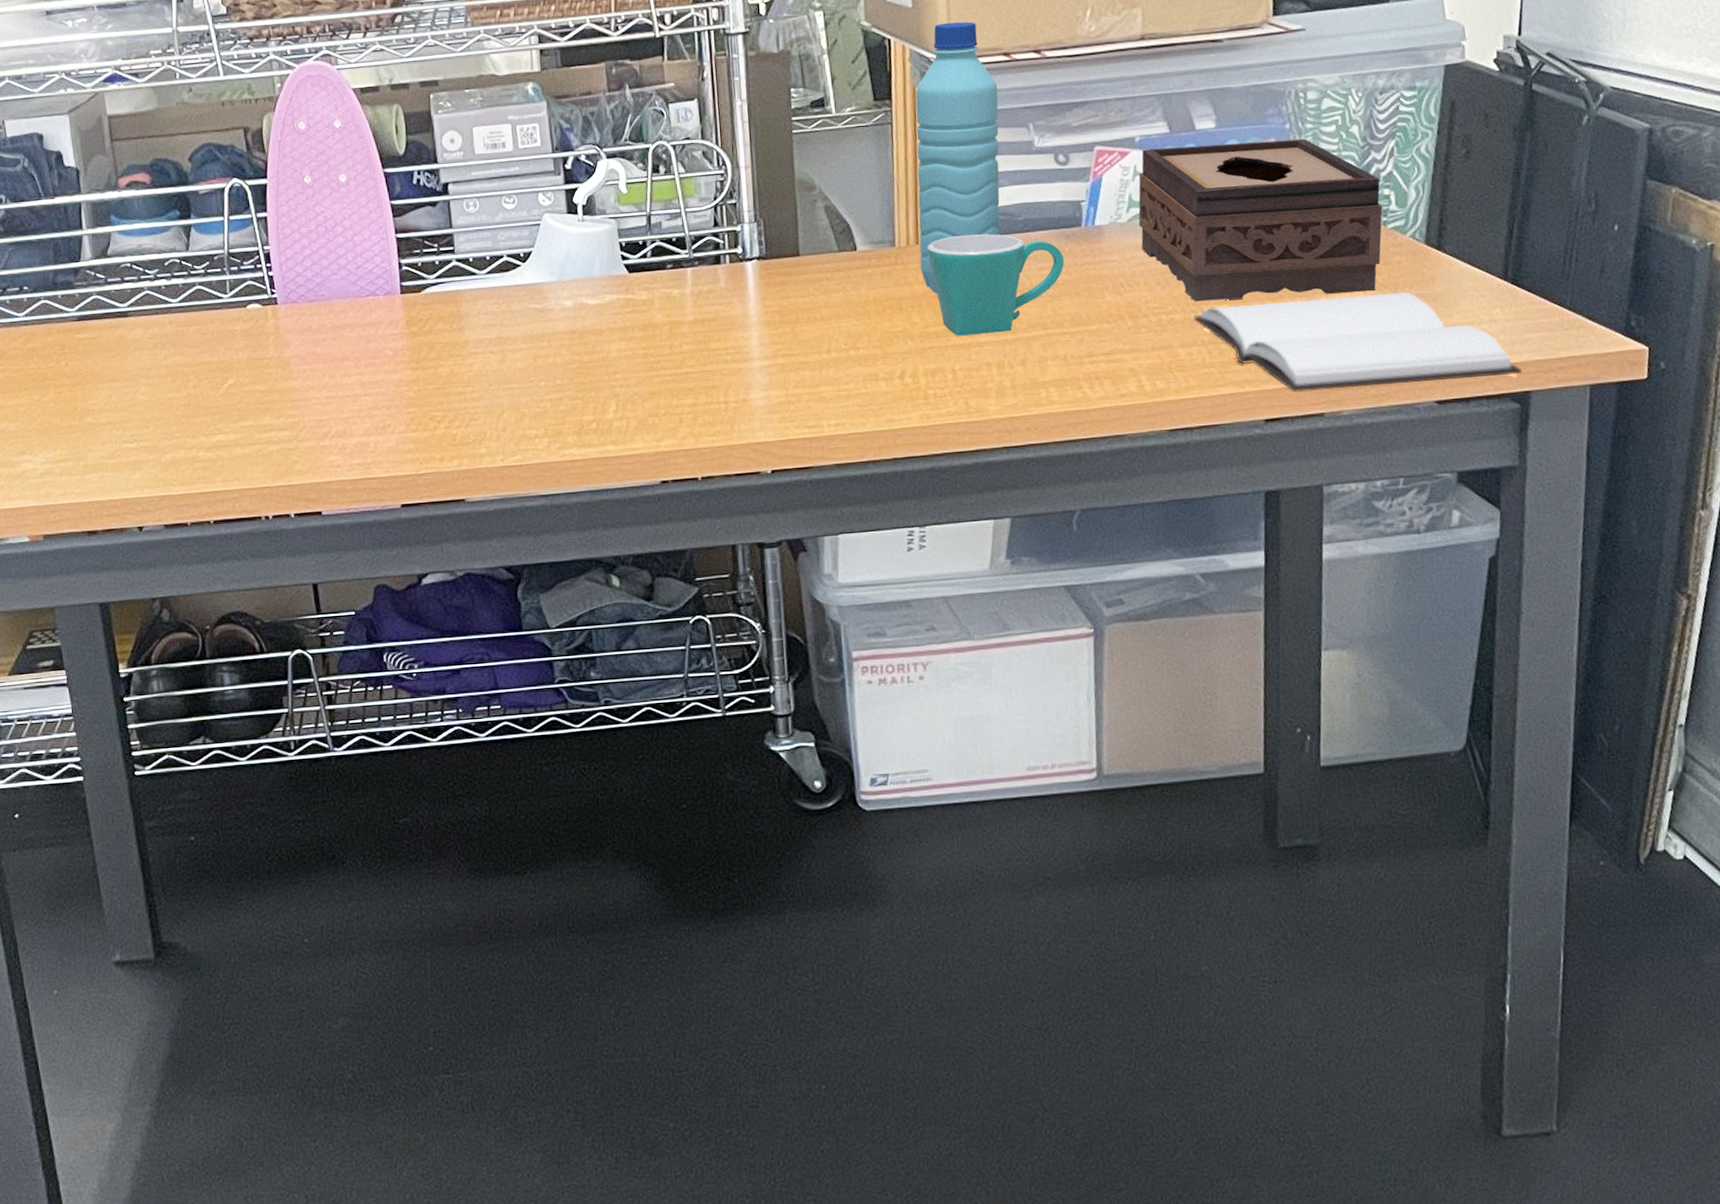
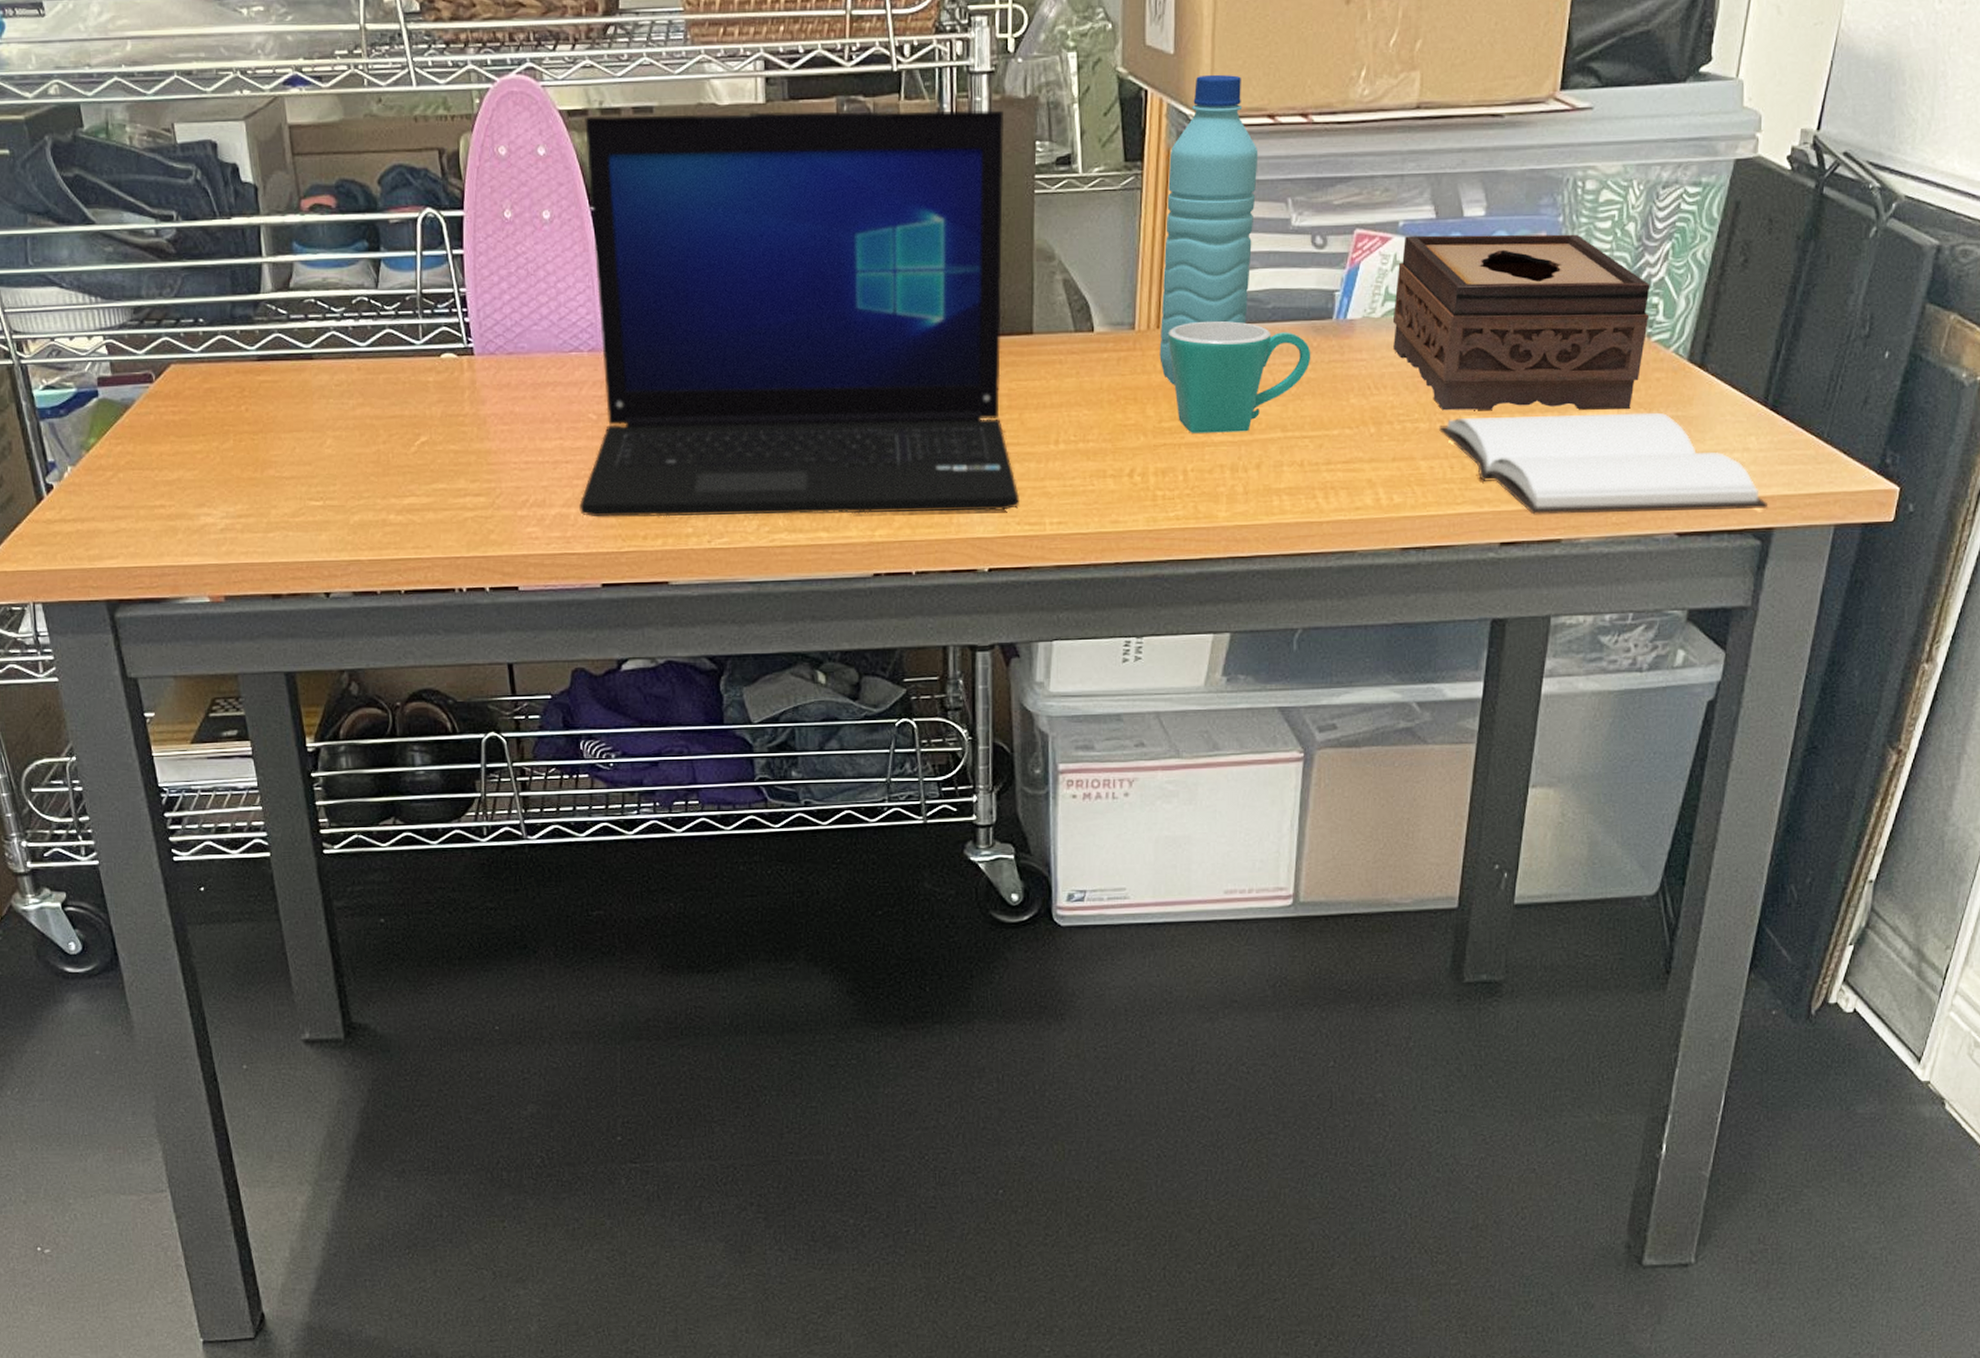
laptop: none [376,64,797,444] -> present [579,110,1019,517]

